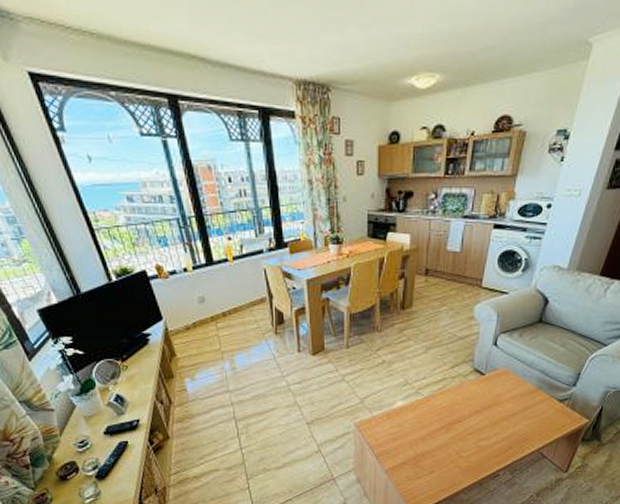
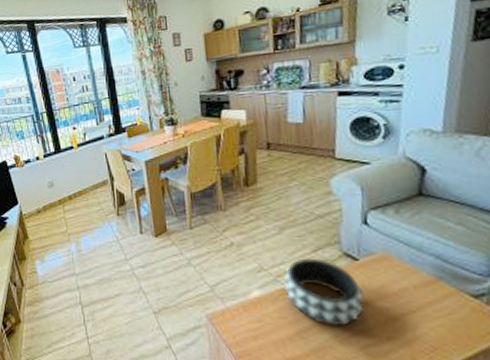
decorative bowl: none [424,373,484,428] -> present [283,258,365,327]

